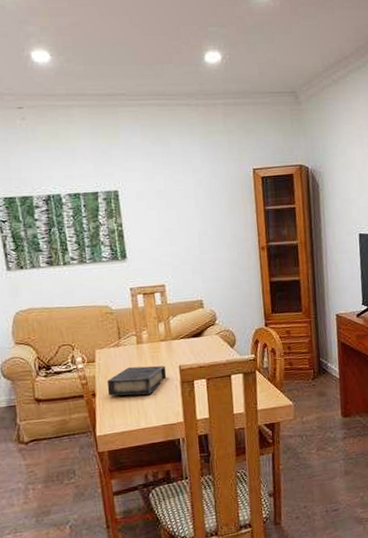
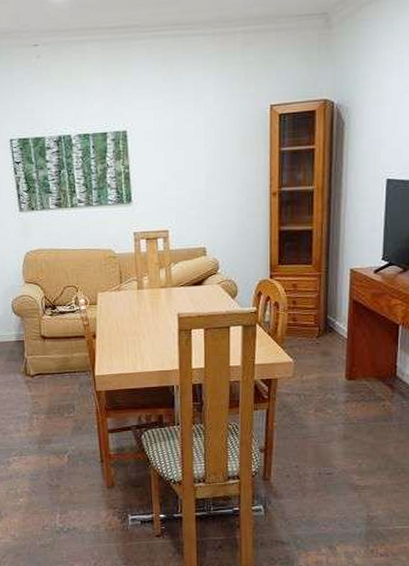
book: present [106,365,167,396] -> none [107,311,165,340]

